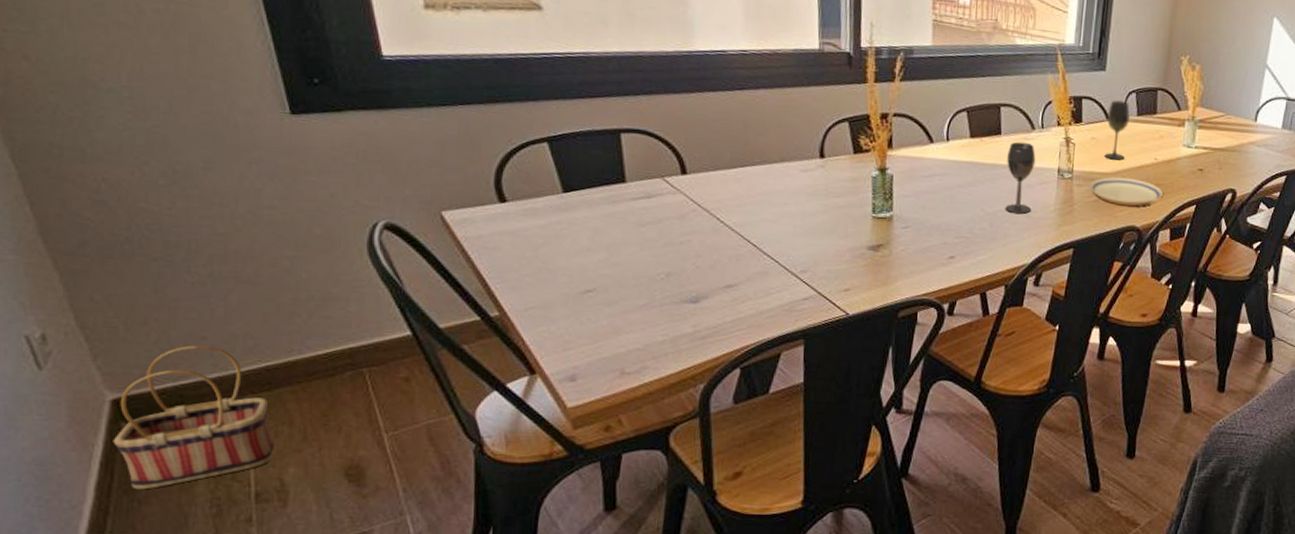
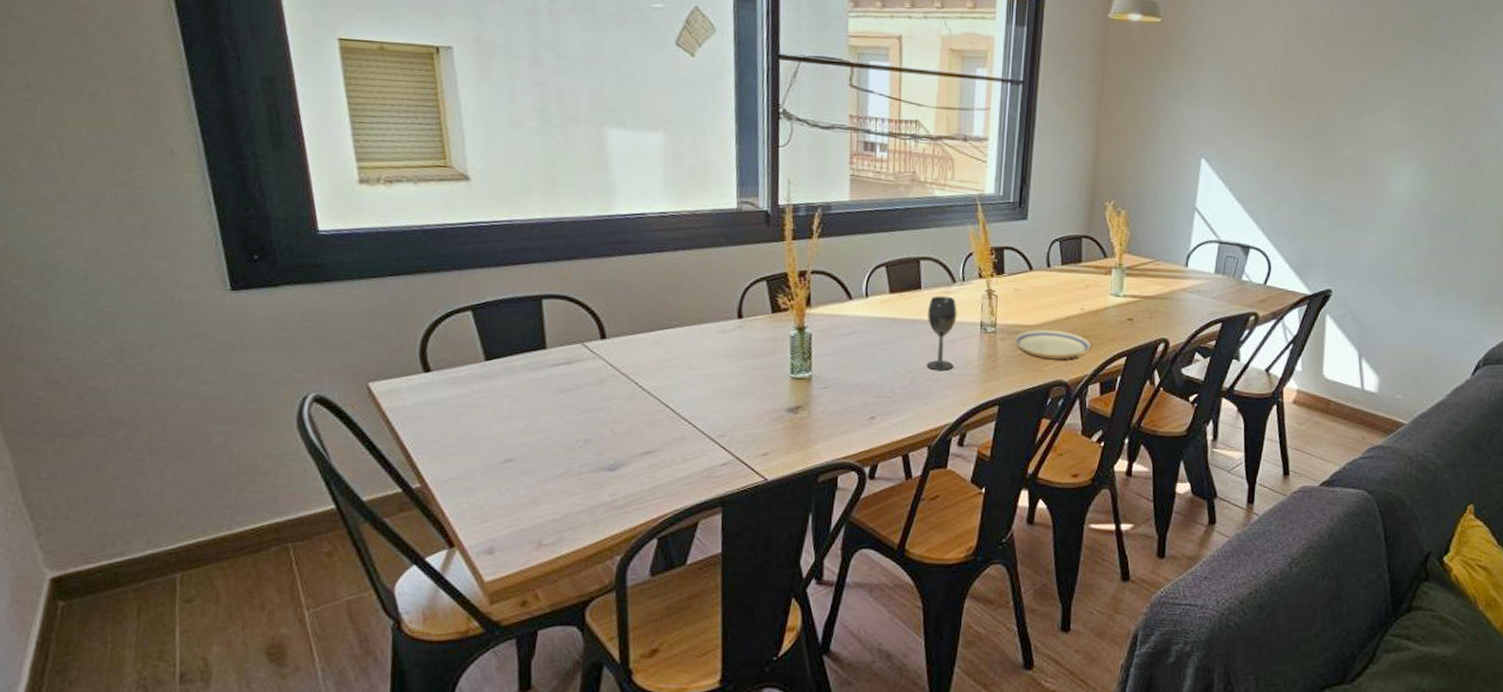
basket: present [113,345,275,490] -> none [49,521,201,670]
wine glass: present [1105,100,1130,160] -> none [1029,249,1054,312]

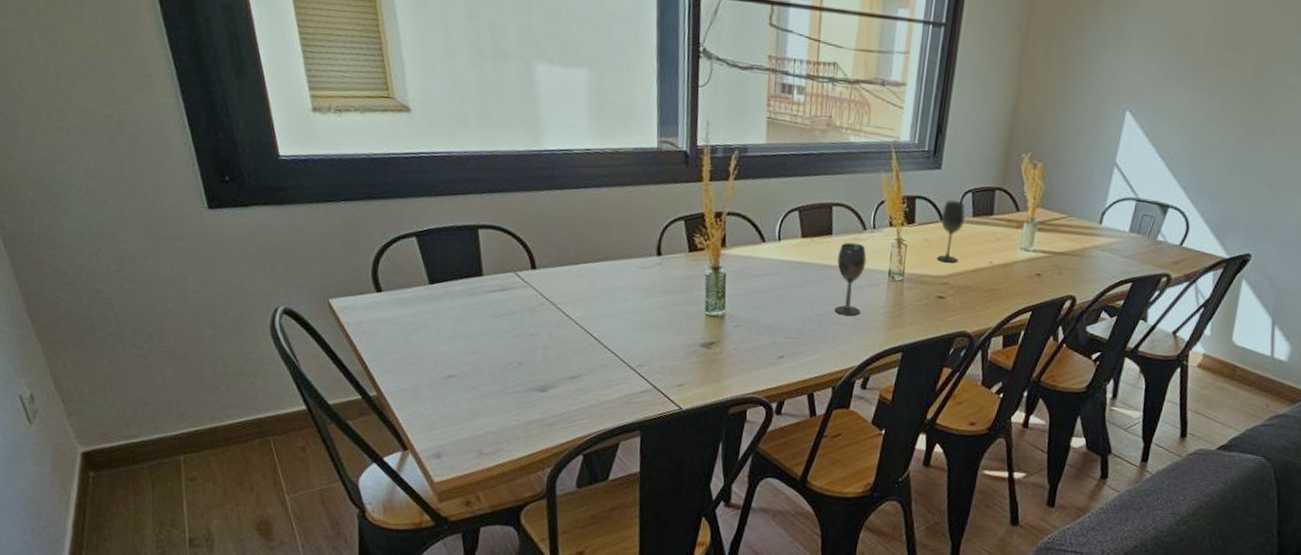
plate: present [1014,330,1091,360] -> none [920,280,997,312]
wine glass: none [1029,249,1054,312] -> present [937,200,966,263]

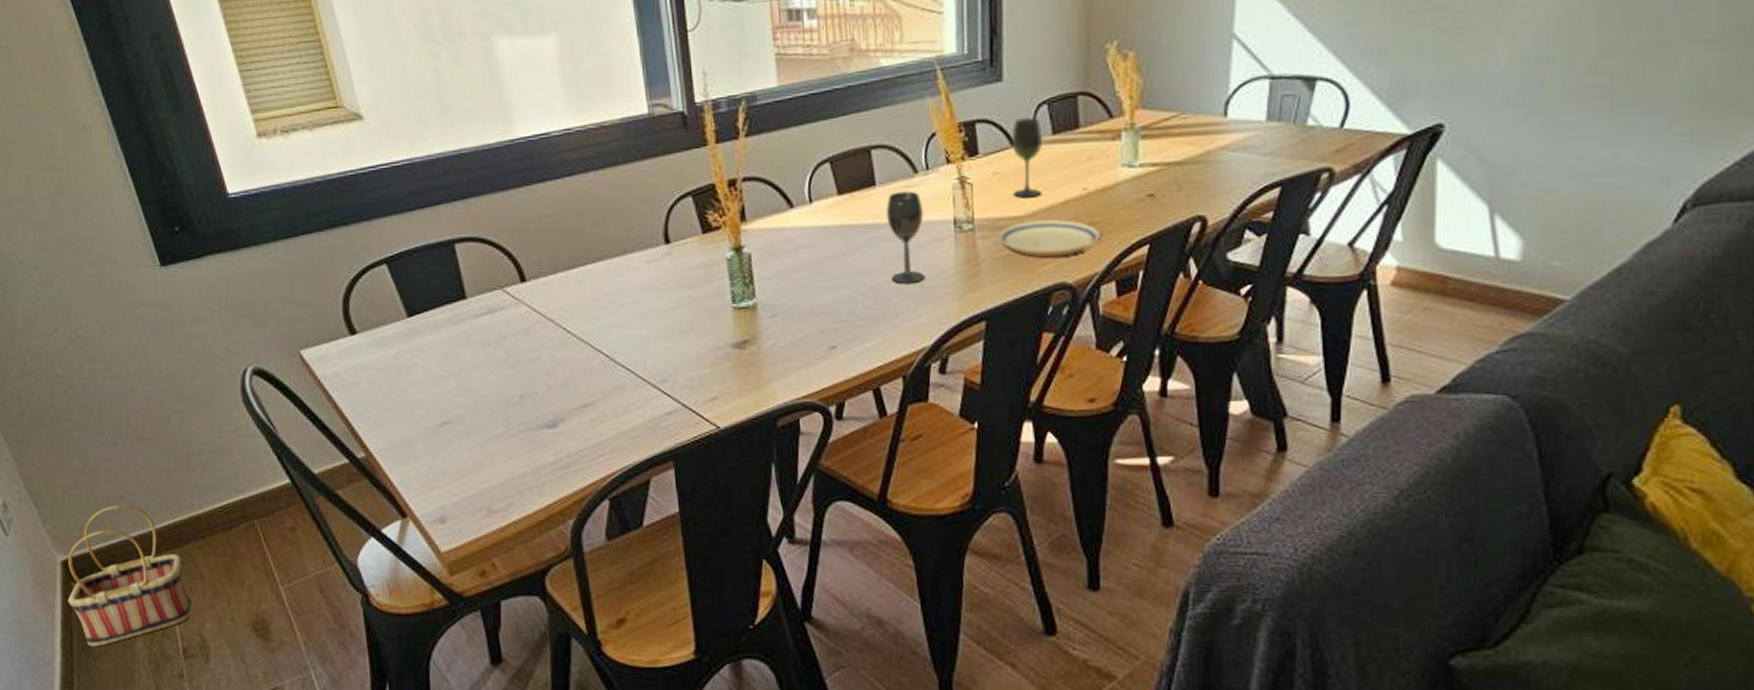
basket: none [84,409,203,530] -> present [67,504,193,647]
plate: none [920,280,997,312] -> present [998,218,1100,258]

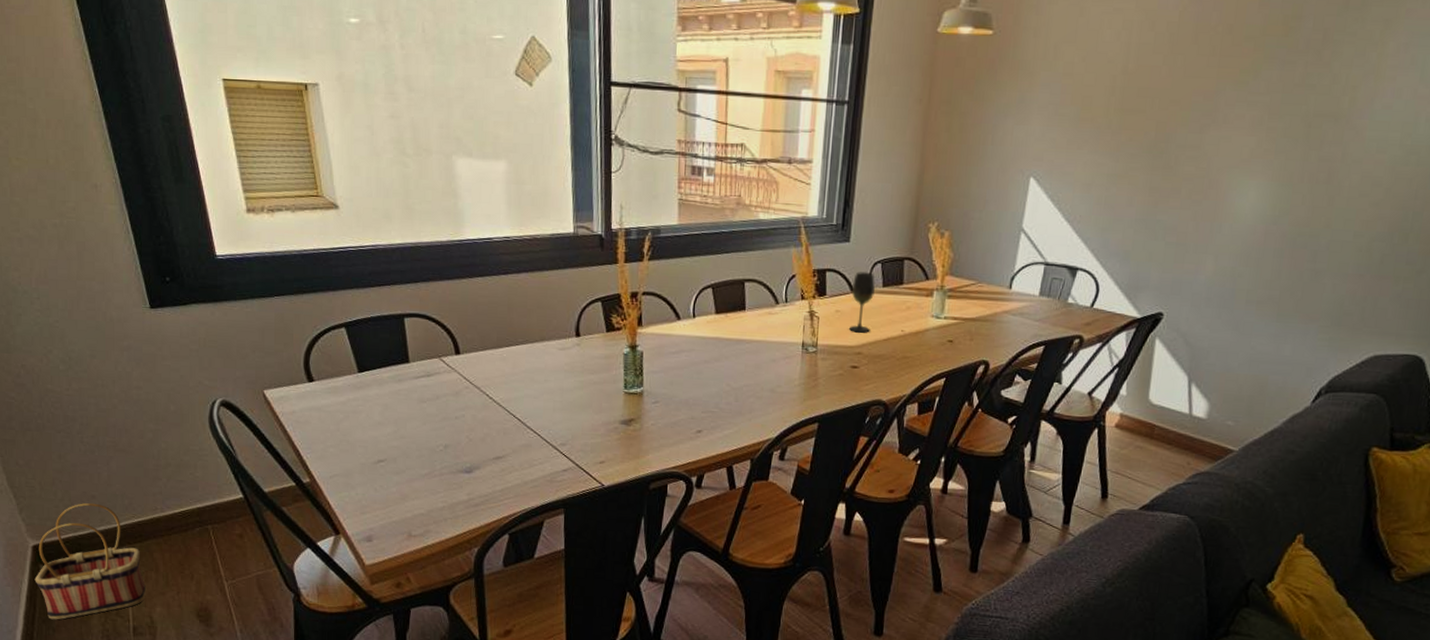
wine glass: present [886,191,924,285] -> none [750,316,780,389]
plate: present [998,218,1100,258] -> none [834,350,910,380]

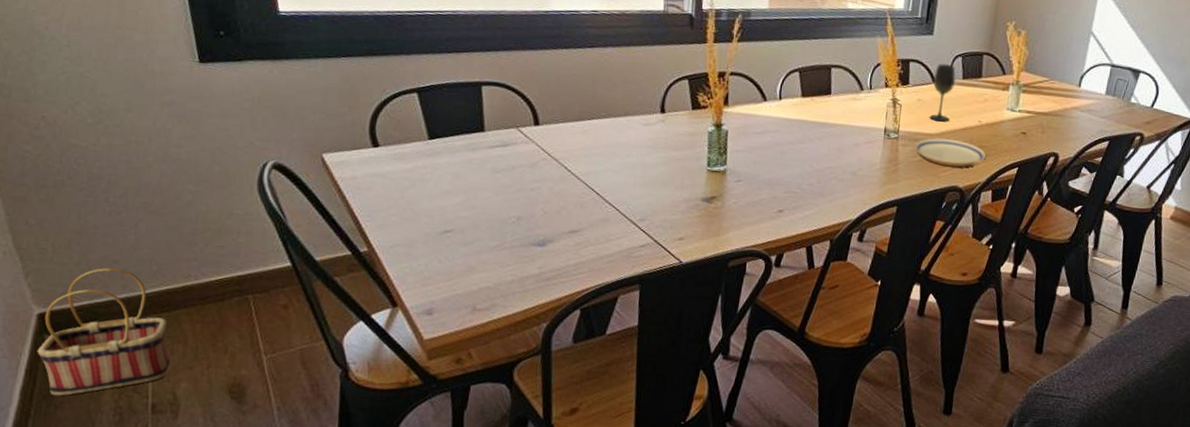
plate: none [834,350,910,380] -> present [914,138,986,167]

